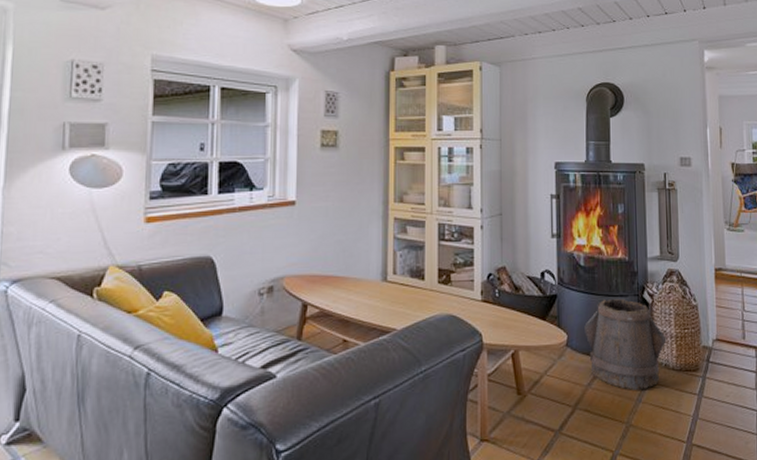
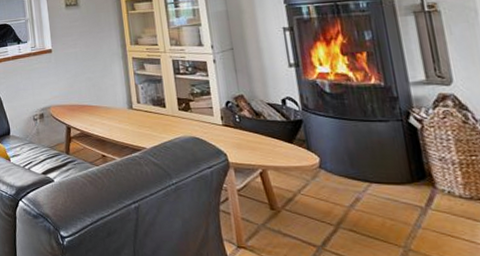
bucket: present [584,298,667,390] -> none [338,123,447,215]

